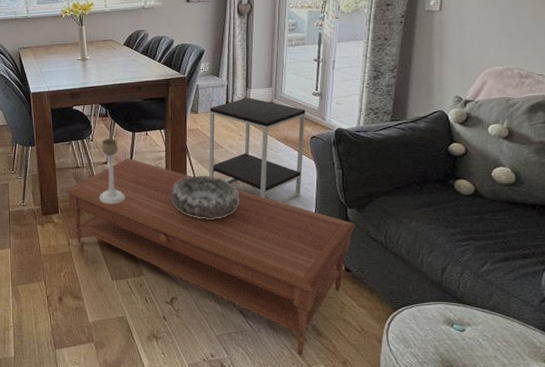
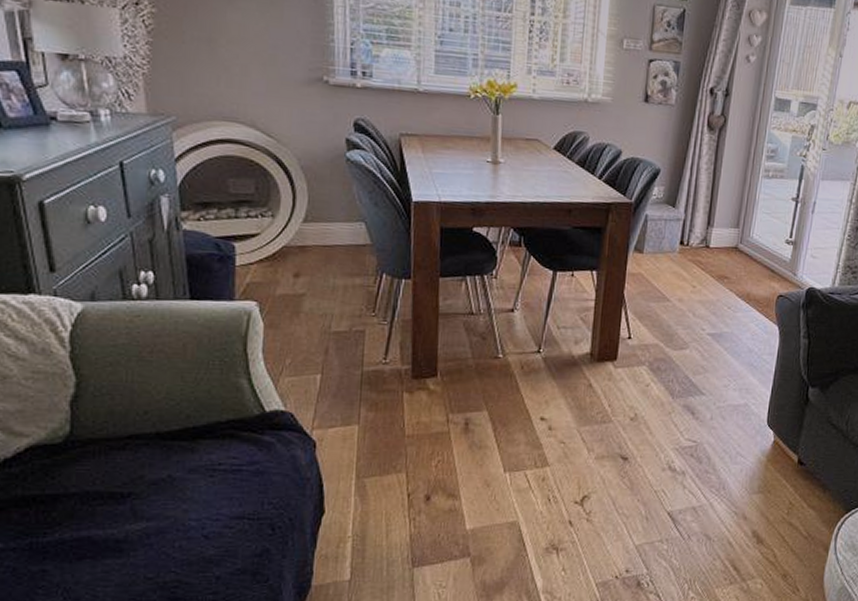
coffee table: present [66,158,355,356] -> none [451,305,816,569]
candle holder: present [99,138,125,204] -> none [498,276,534,368]
decorative bowl: present [171,175,240,219] -> none [596,335,684,394]
side table: present [209,97,306,203] -> none [648,238,775,377]

